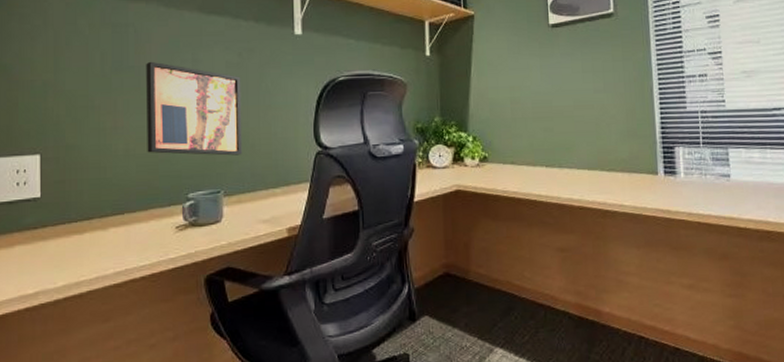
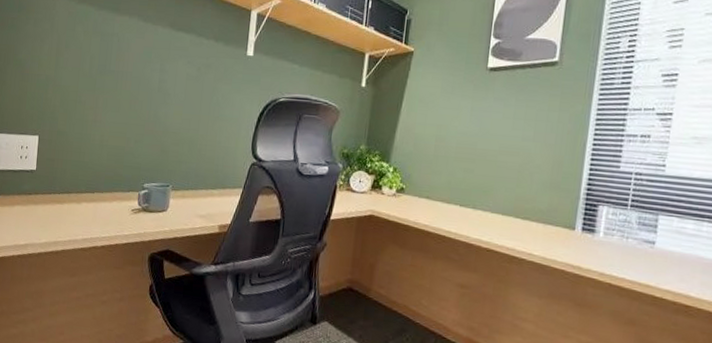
wall art: present [146,61,243,156] -> none [117,67,197,157]

